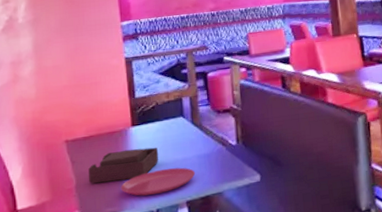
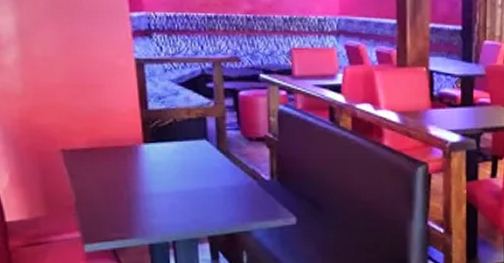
napkin holder: present [88,147,159,184] -> none [90,169,177,204]
plate: present [120,167,196,196] -> none [129,196,220,224]

